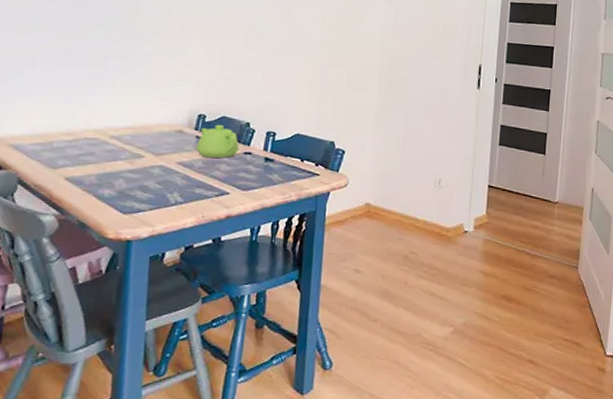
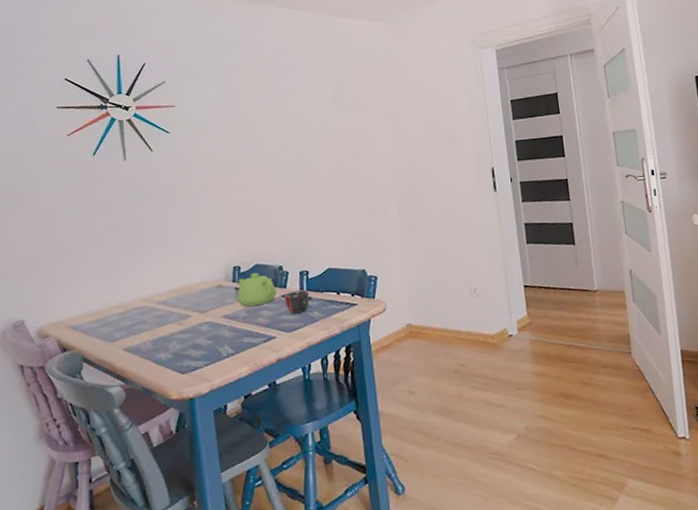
mug: none [245,150,272,174] -> present [284,289,309,314]

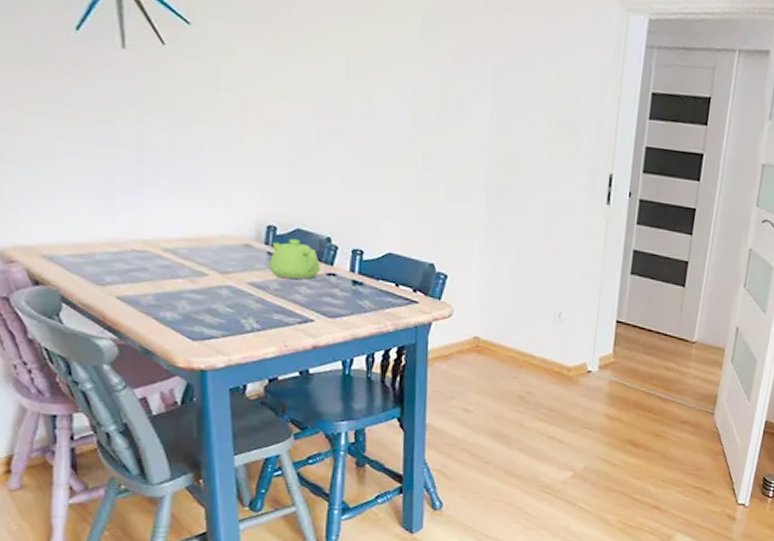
mug: present [284,289,309,314] -> none [329,270,361,299]

